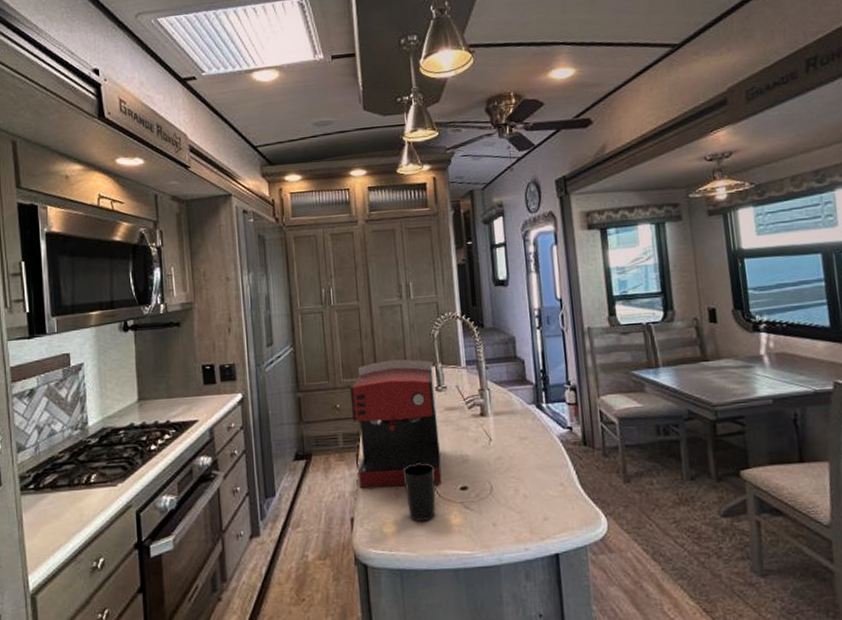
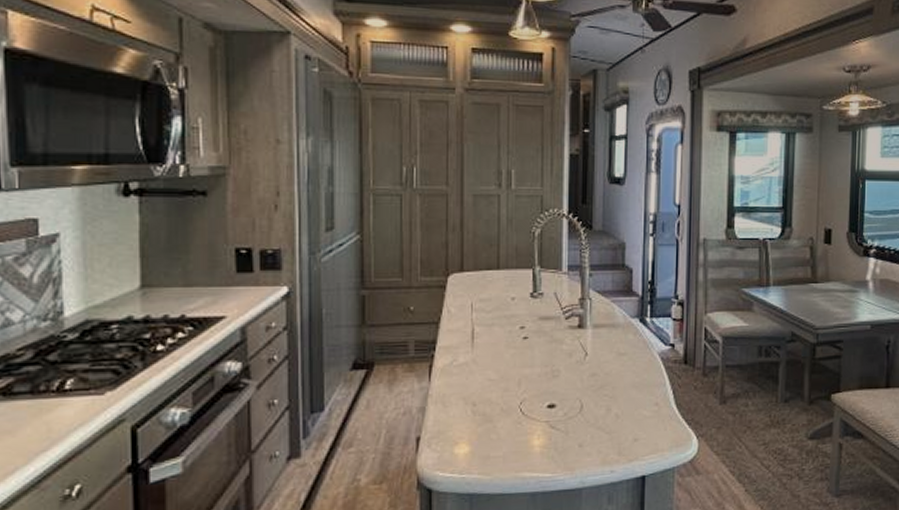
coffee maker: present [350,359,443,488] -> none [428,258,529,404]
cup: present [402,463,436,521] -> none [483,377,520,441]

